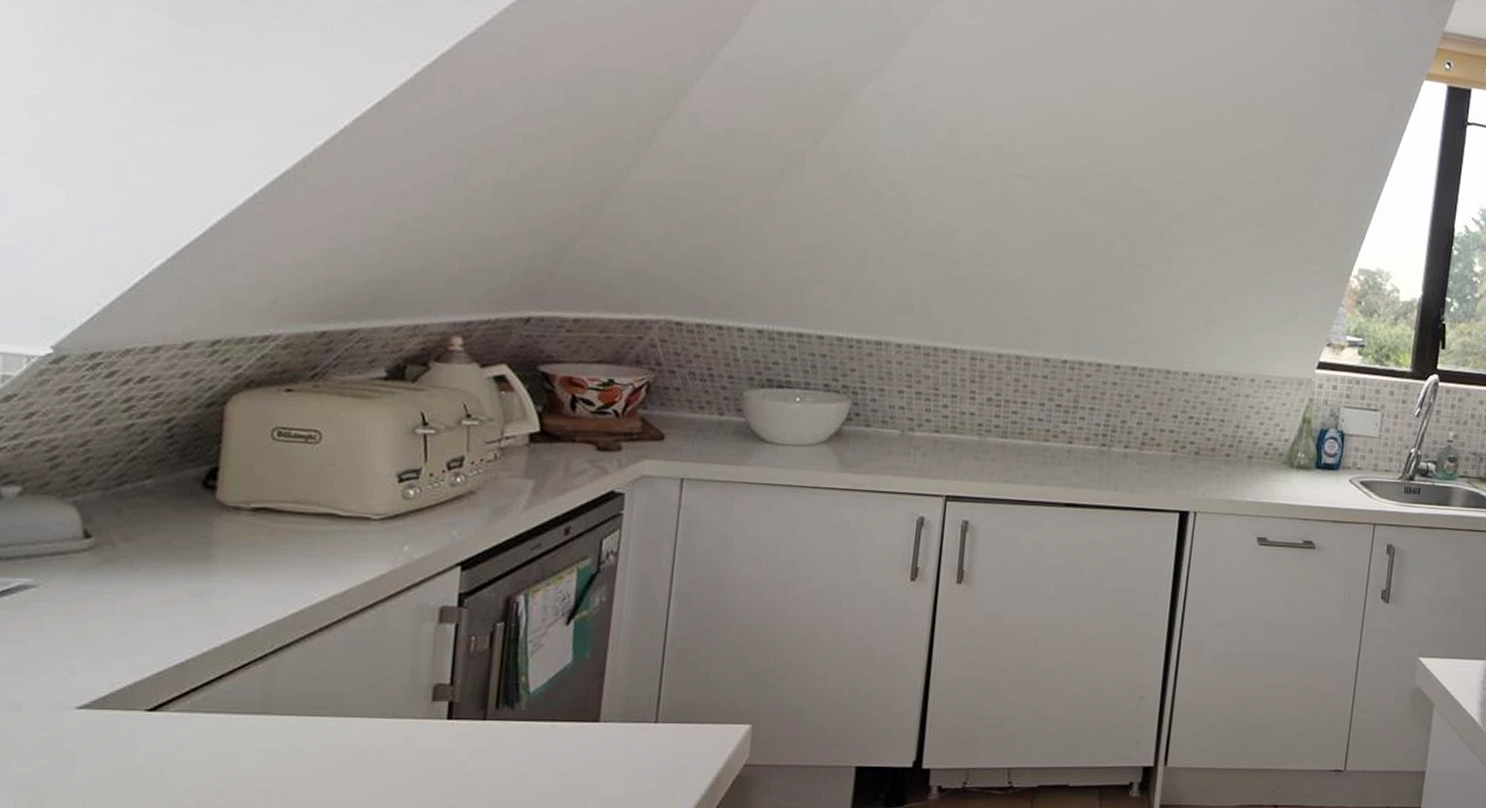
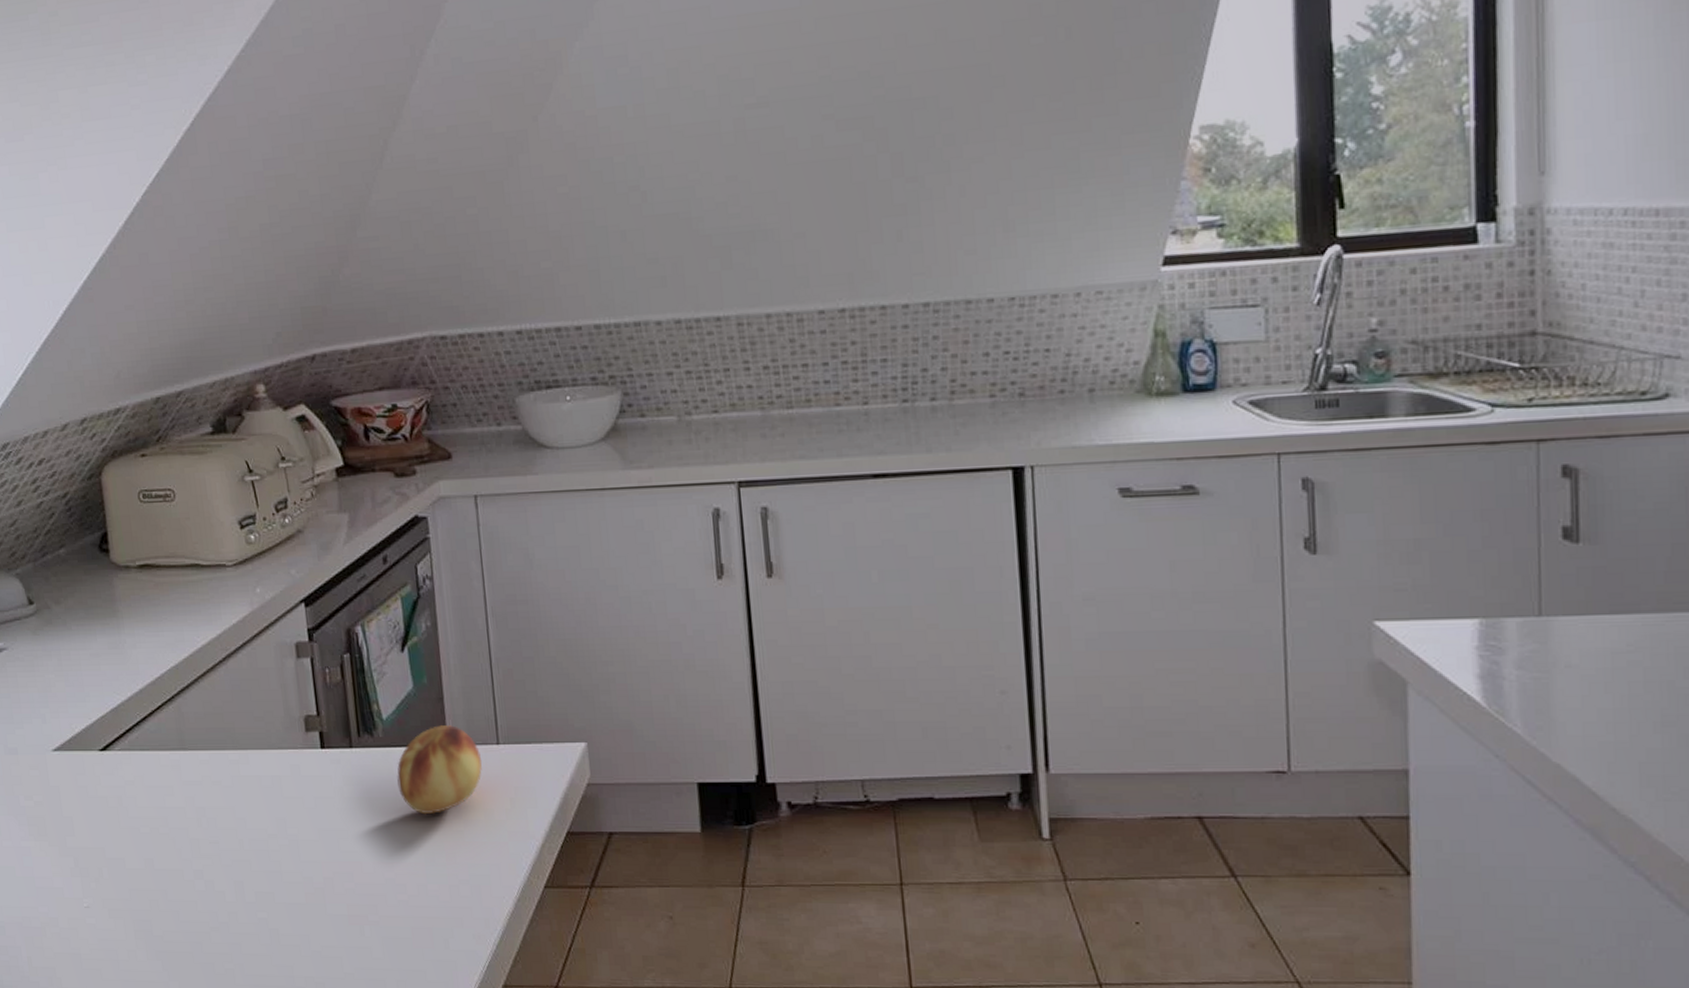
fruit: none [532,701,635,792] -> present [397,725,482,815]

